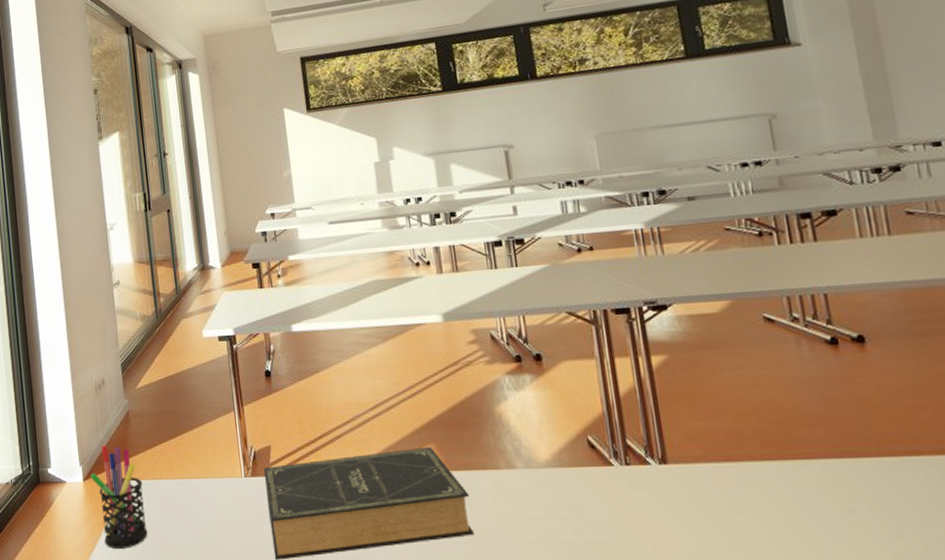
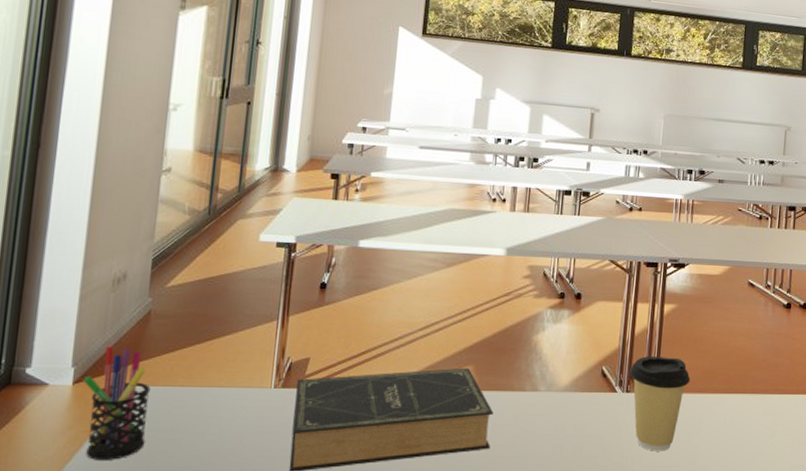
coffee cup: none [624,419,710,536] -> present [629,356,690,451]

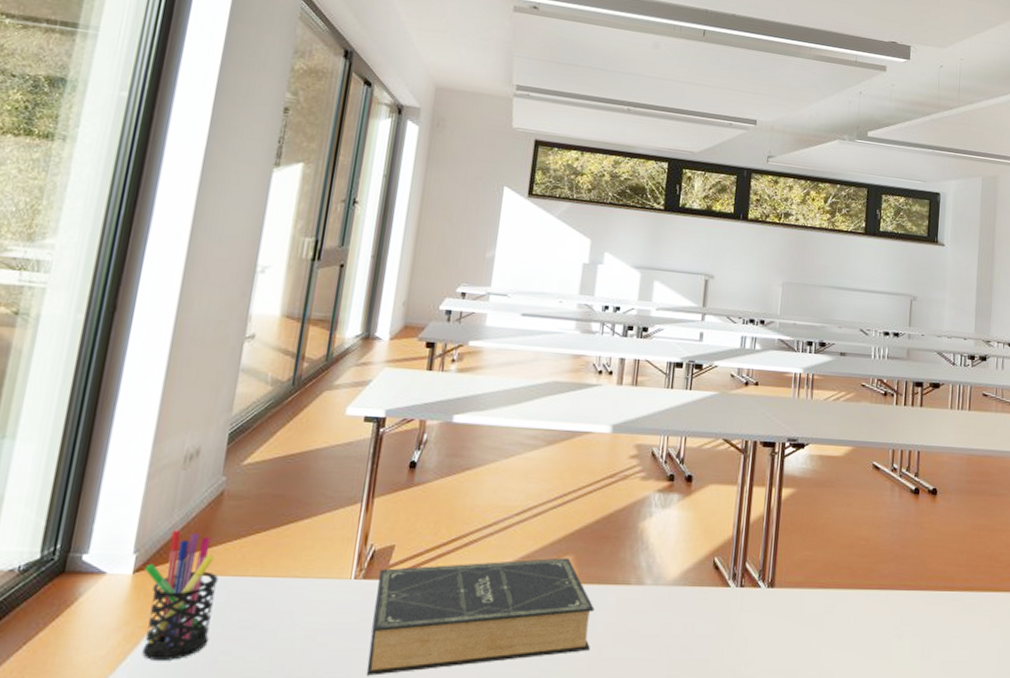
coffee cup: present [629,356,690,451] -> none [744,546,811,655]

